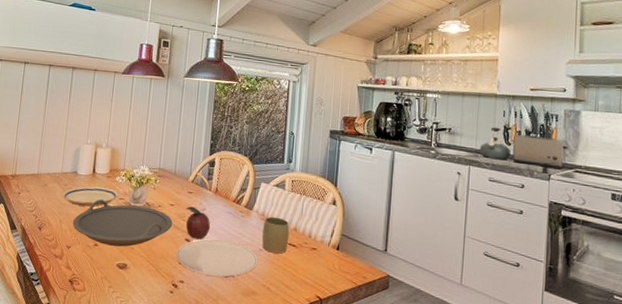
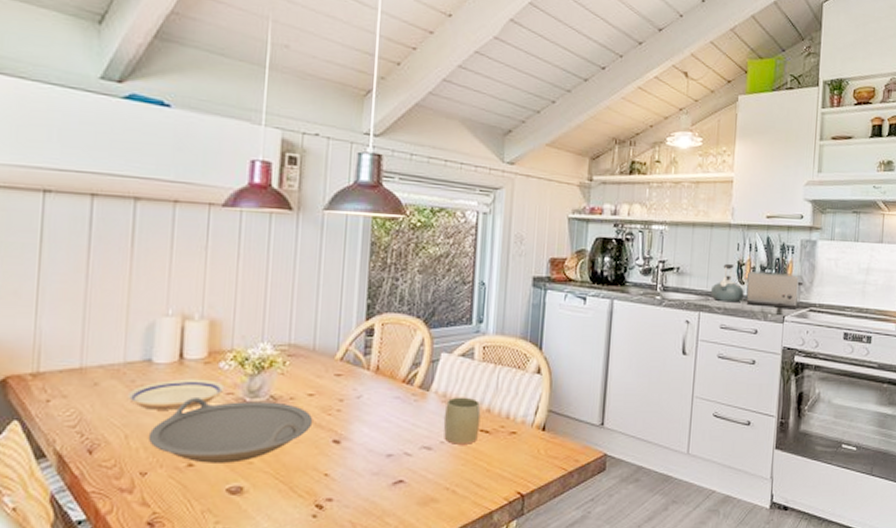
plate: present [176,239,258,277] -> none [319,435,439,486]
fruit: present [186,206,211,240] -> none [332,394,370,439]

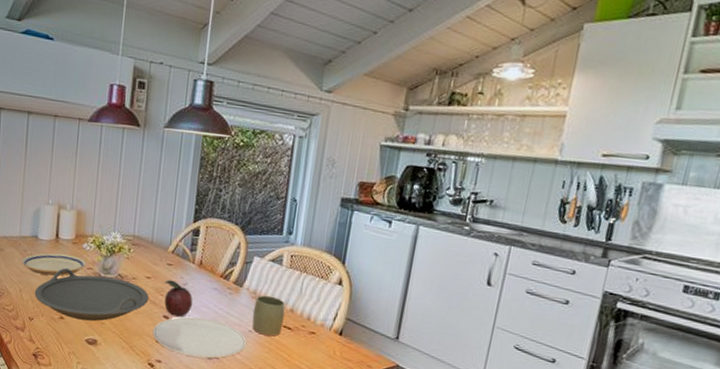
plate: none [319,435,439,486] -> present [152,316,247,359]
fruit: none [332,394,370,439] -> present [164,280,193,317]
kettle: present [710,263,744,303] -> none [525,200,565,241]
toaster: present [746,270,804,310] -> none [566,210,640,255]

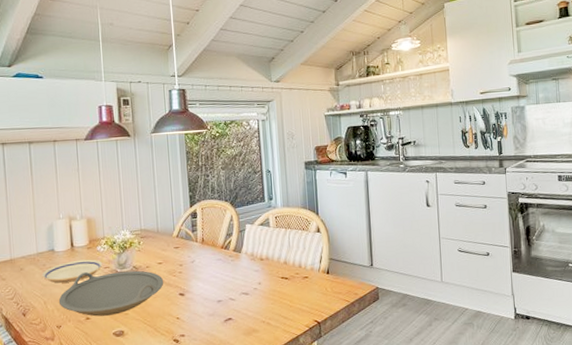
plate: present [152,316,247,359] -> none [172,286,255,325]
fruit: present [164,280,193,317] -> none [175,260,203,292]
mug: present [252,295,286,337] -> none [253,254,281,290]

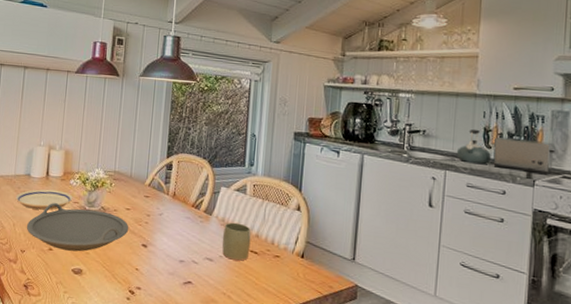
mug: none [253,254,281,290] -> present [222,222,251,261]
kettle: none [442,133,470,163] -> present [456,129,491,165]
toaster: none [471,134,518,163] -> present [493,136,556,175]

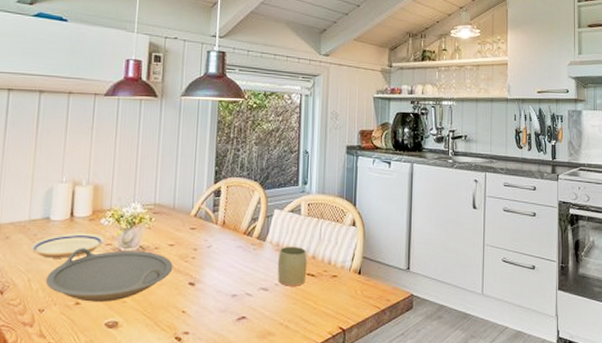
kettle: present [456,129,491,165] -> none [494,131,522,164]
toaster: present [493,136,556,175] -> none [525,137,573,169]

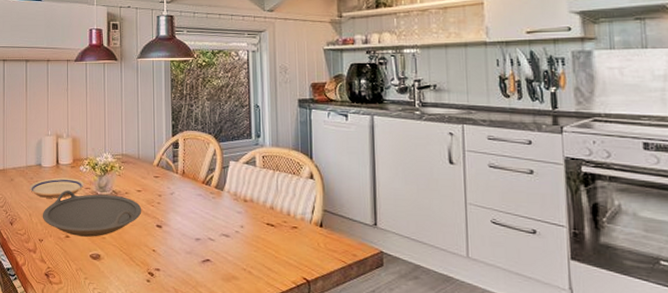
mug: present [277,246,308,286] -> none [236,196,266,235]

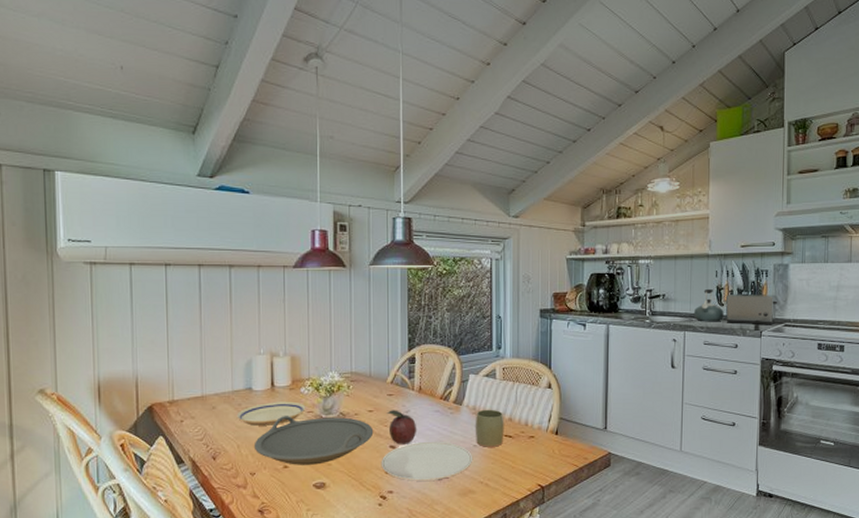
plate: none [148,223,236,263] -> present [381,441,473,481]
fruit: none [154,191,182,225] -> present [387,410,417,444]
mug: none [236,196,266,235] -> present [475,409,504,447]
kettle: none [472,78,511,115] -> present [693,288,724,322]
toaster: none [512,84,582,120] -> present [726,293,778,325]

